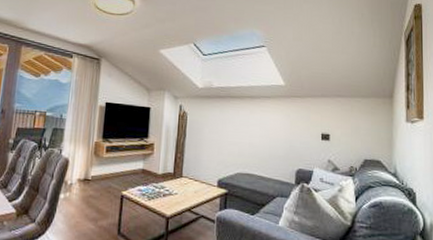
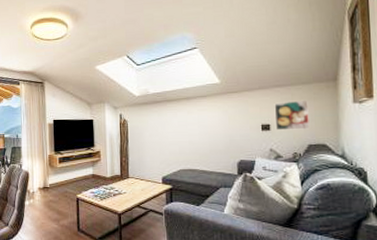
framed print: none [334,112,366,144] -> present [274,100,309,131]

